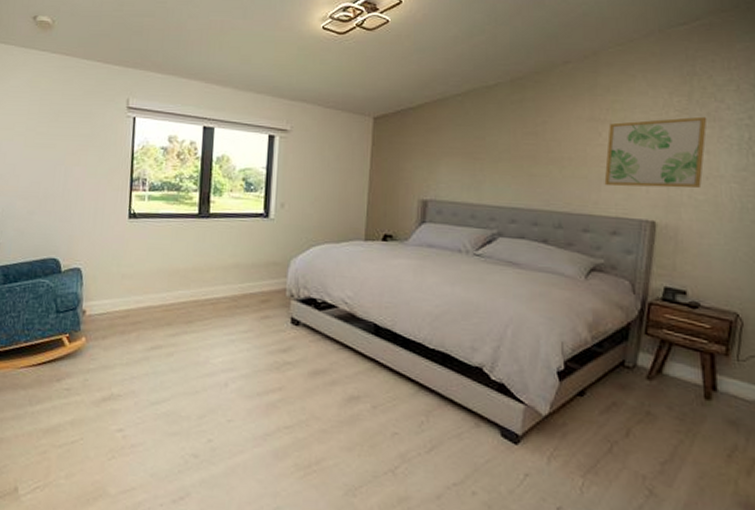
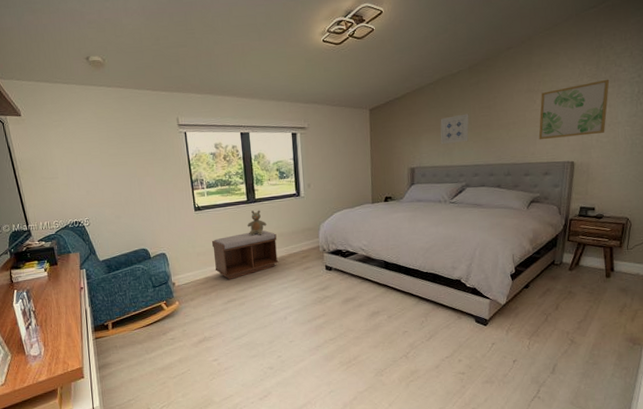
bench: none [141,256,231,317] -> present [211,230,279,279]
teddy bear: none [193,228,220,263] -> present [247,210,267,236]
wall art: none [466,138,508,175] -> present [440,113,469,145]

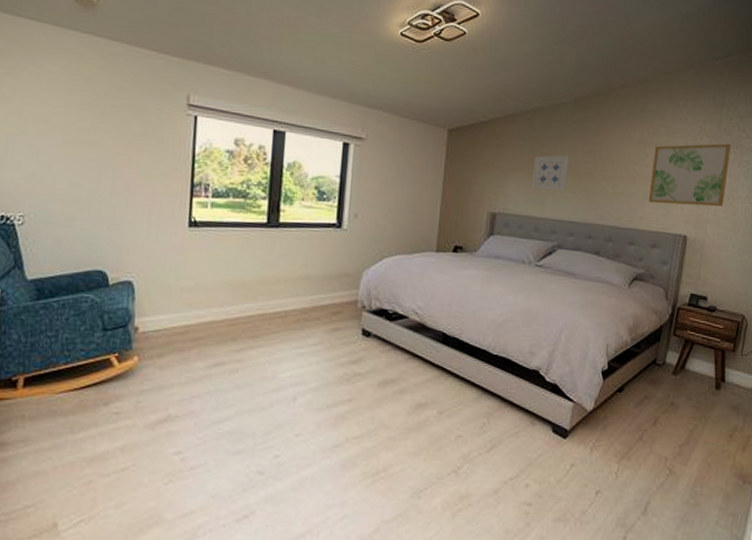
bench: present [211,230,279,279] -> none [202,268,301,332]
teddy bear: present [247,210,267,236] -> none [261,238,290,274]

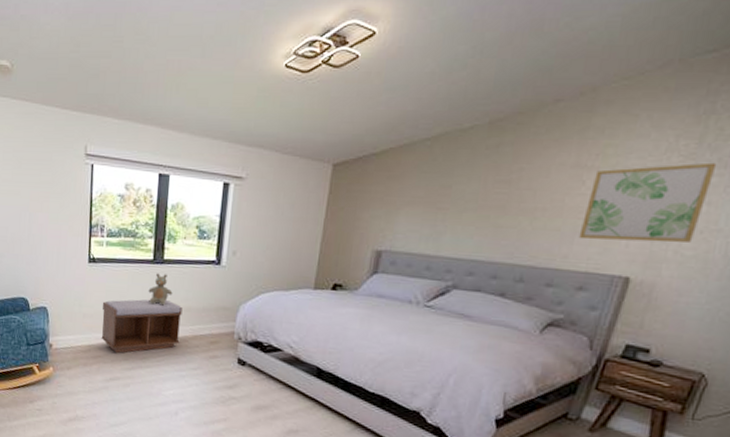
bench: none [202,268,301,332] -> present [101,299,183,353]
teddy bear: none [261,238,290,274] -> present [148,273,173,306]
wall art: present [531,155,569,191] -> none [426,186,477,226]

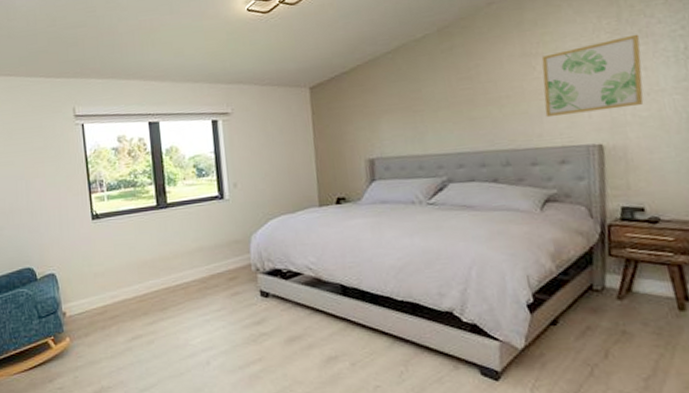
bench: present [101,299,183,353] -> none [112,244,198,308]
teddy bear: present [148,273,173,306] -> none [157,217,182,251]

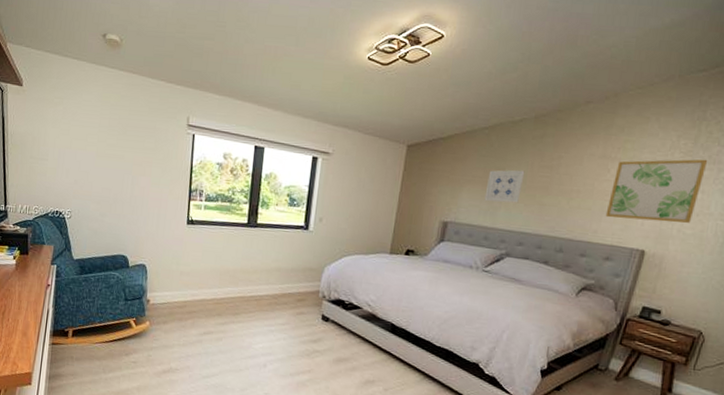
wall art: none [404,87,446,128] -> present [484,169,525,203]

